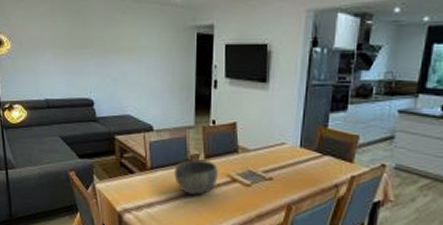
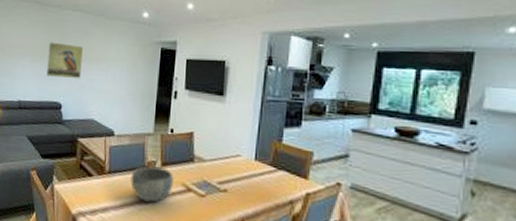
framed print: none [71,32,111,73] -> present [45,42,83,79]

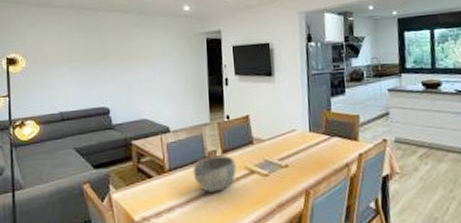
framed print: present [45,42,83,79] -> none [87,45,127,83]

